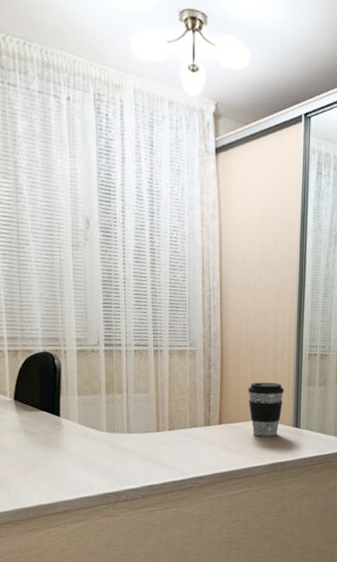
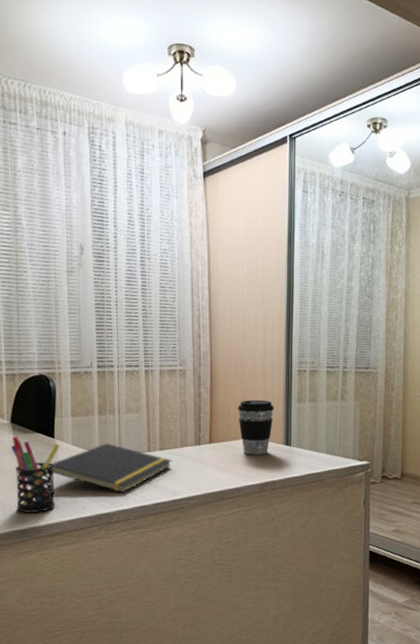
pen holder: none [14,414,66,491] -> present [10,436,60,513]
notepad: none [52,422,181,473] -> present [46,443,172,493]

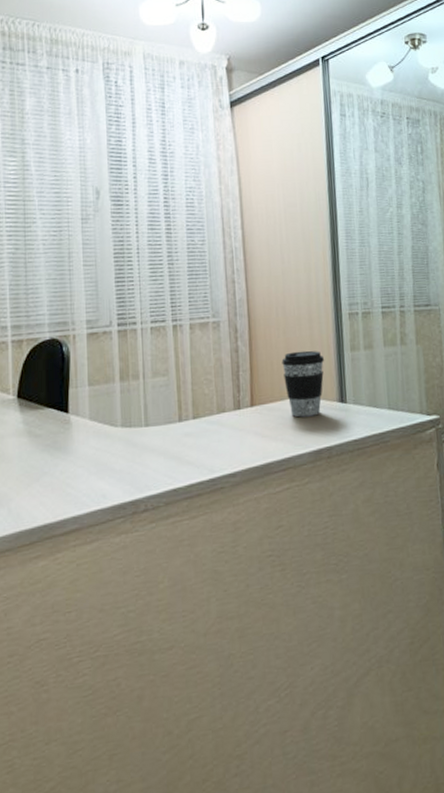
pen holder: present [10,436,60,513] -> none [17,414,75,508]
notepad: present [46,443,172,493] -> none [59,414,208,475]

